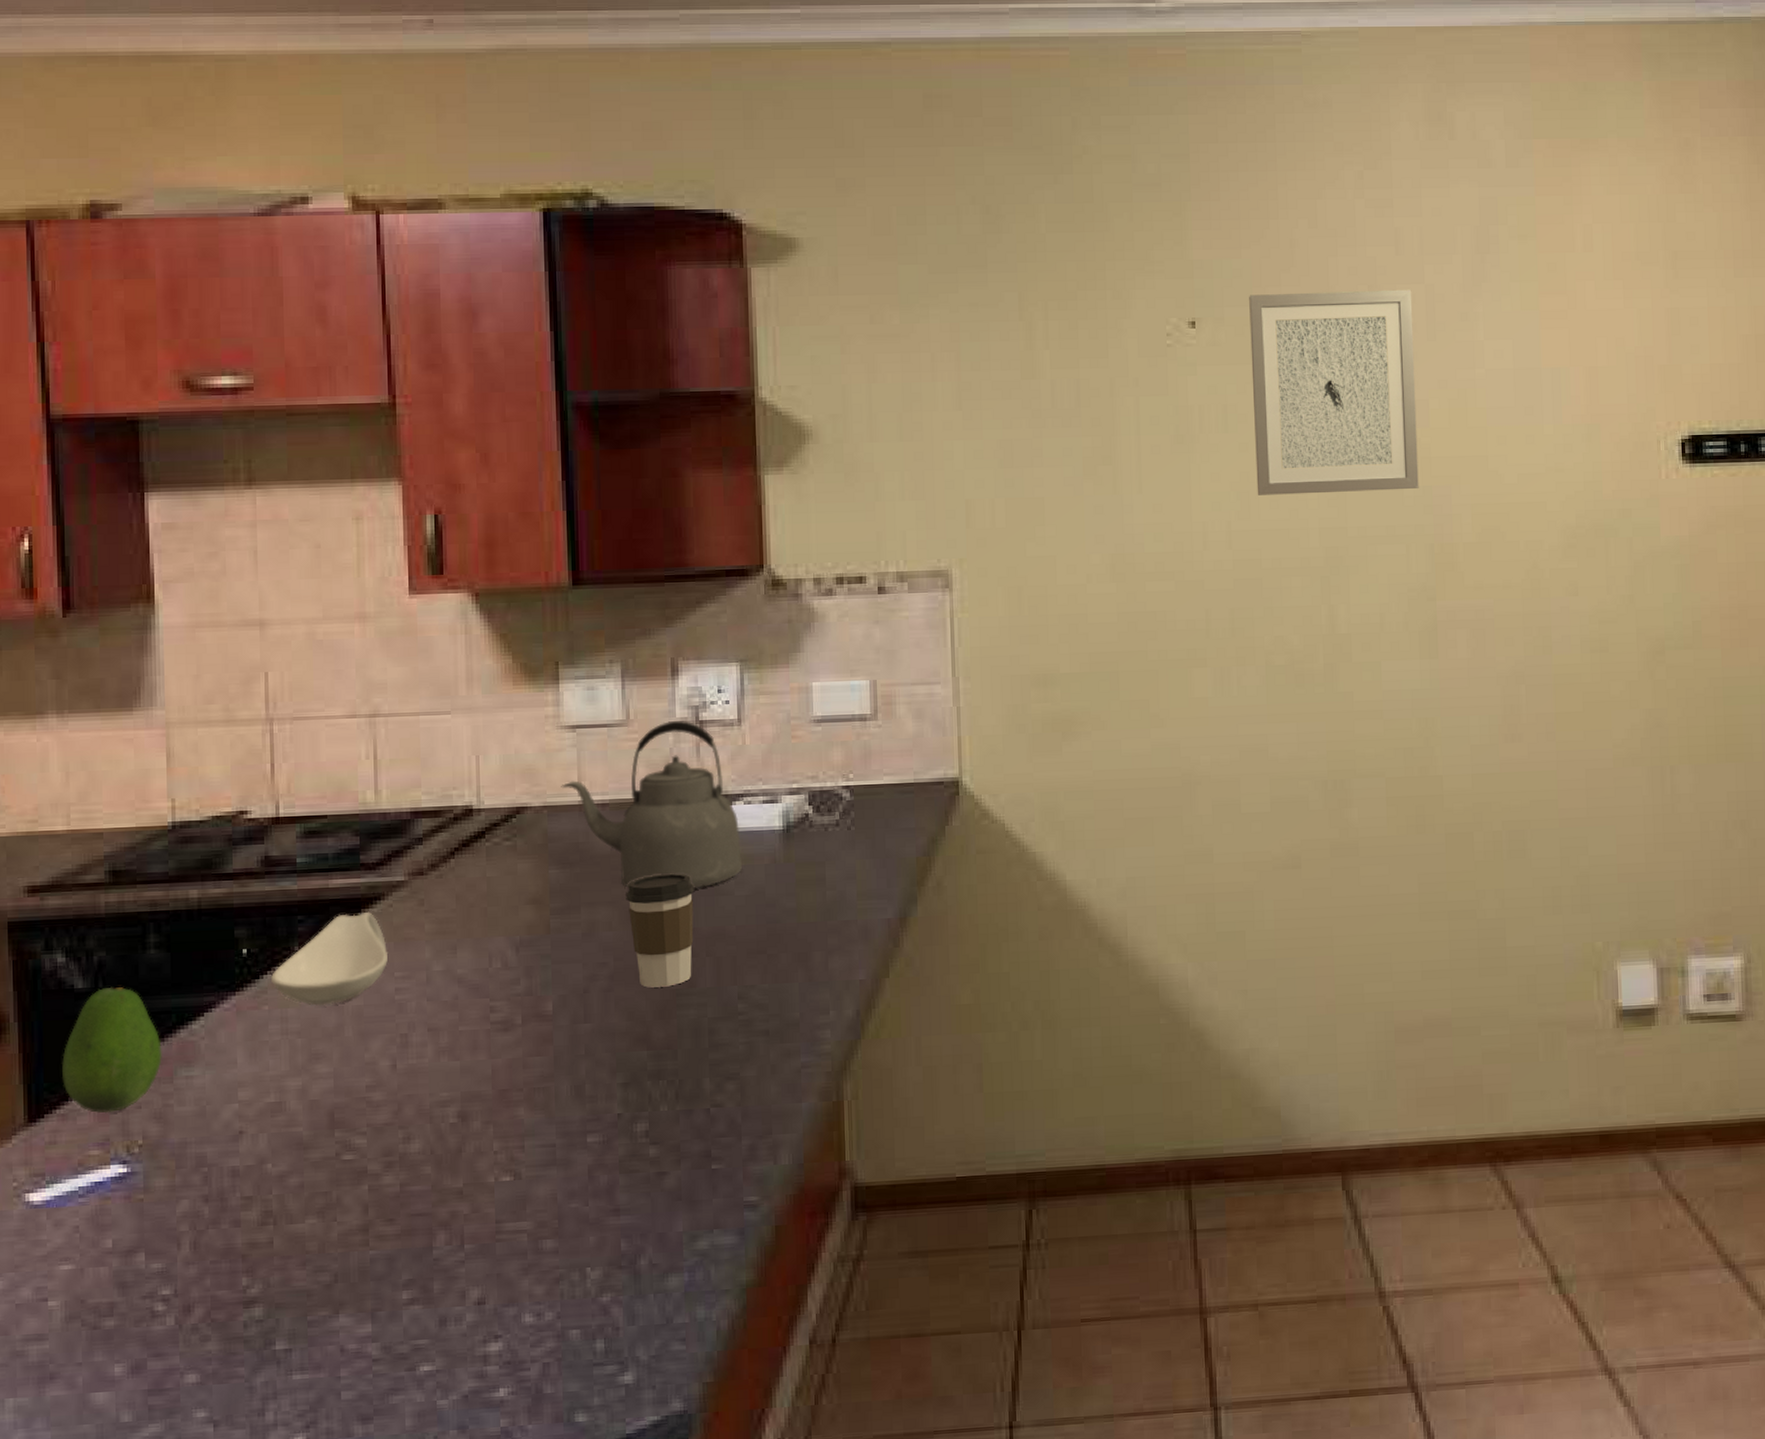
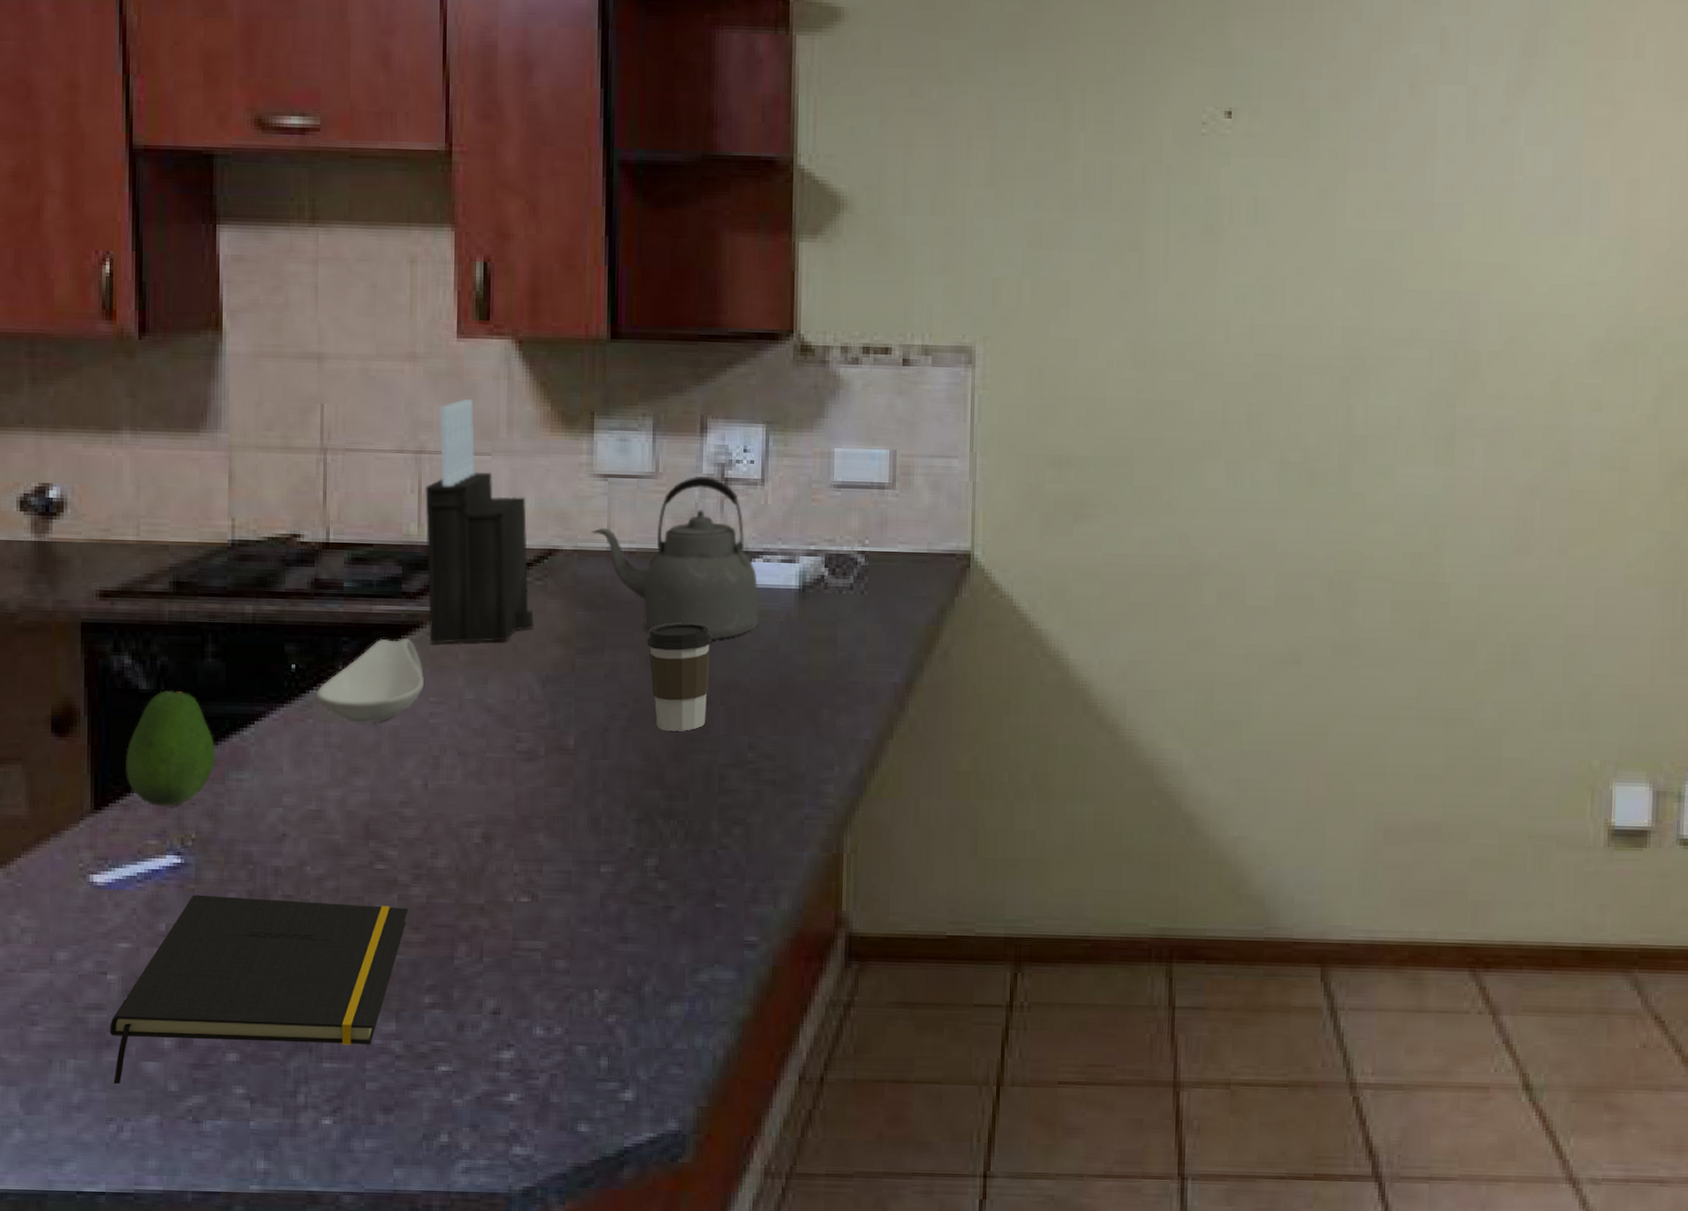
notepad: none [53,1198,380,1420] -> present [110,894,408,1084]
knife block: none [381,657,504,916] -> present [425,399,534,644]
wall art: present [1249,289,1419,495] -> none [1282,87,1454,294]

